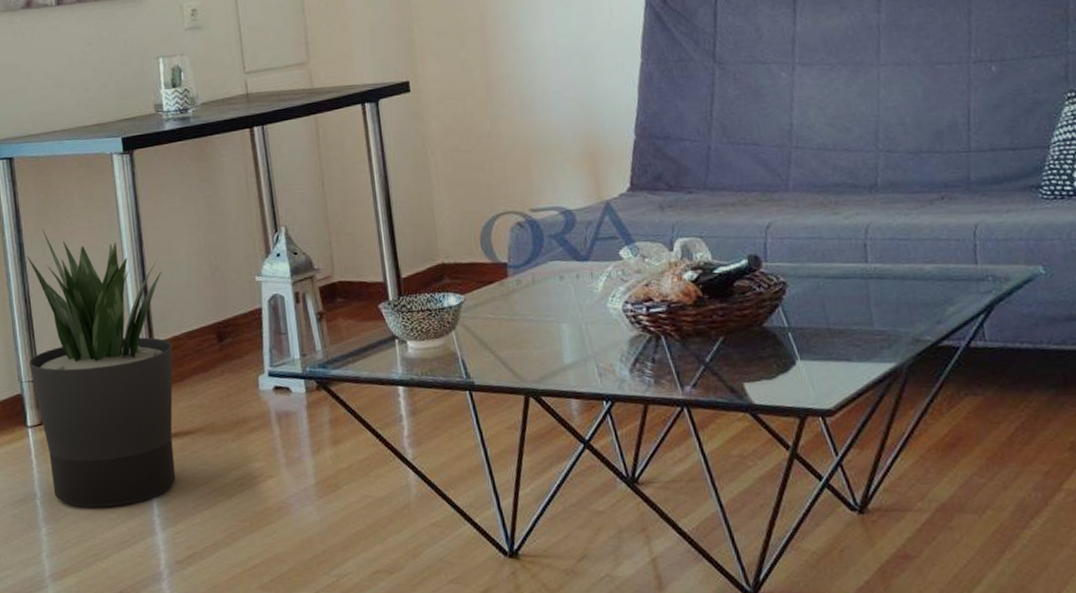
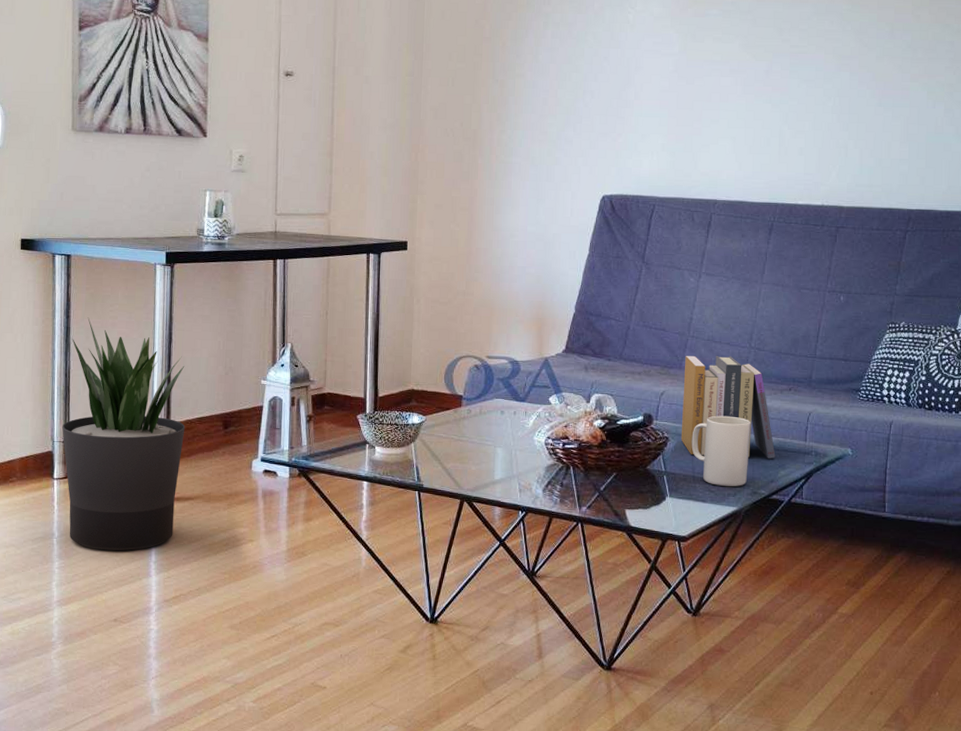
books: none [791,165,938,301] -> present [681,355,776,459]
cup: none [817,243,904,338] -> present [691,415,752,487]

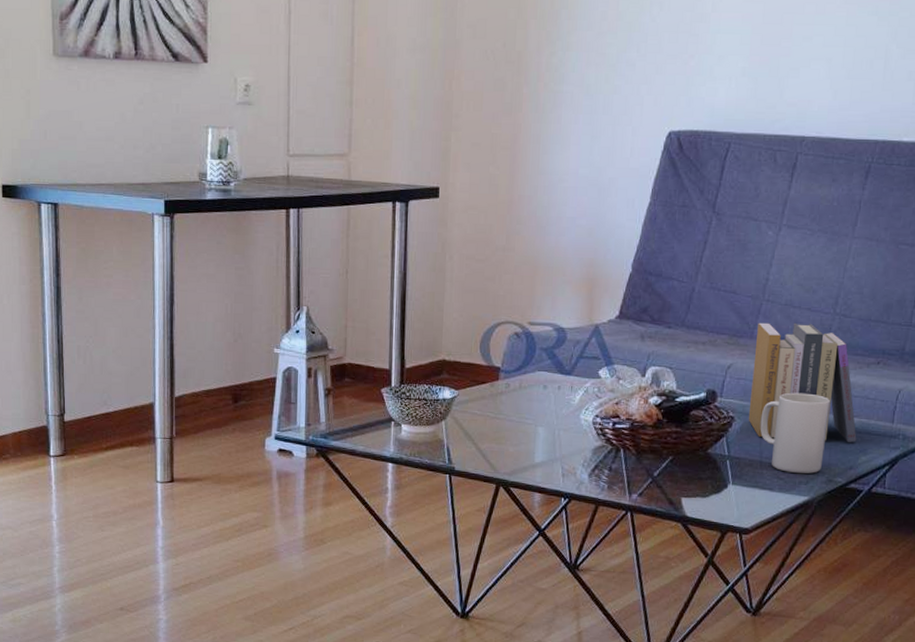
planter: present [62,317,185,551] -> none [57,275,191,536]

